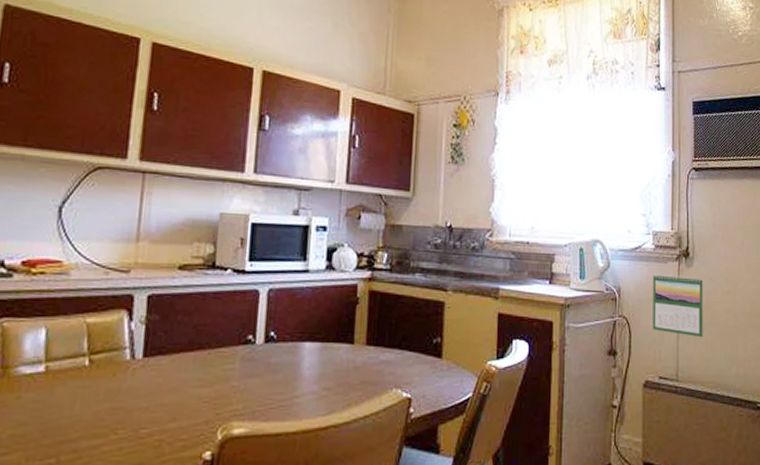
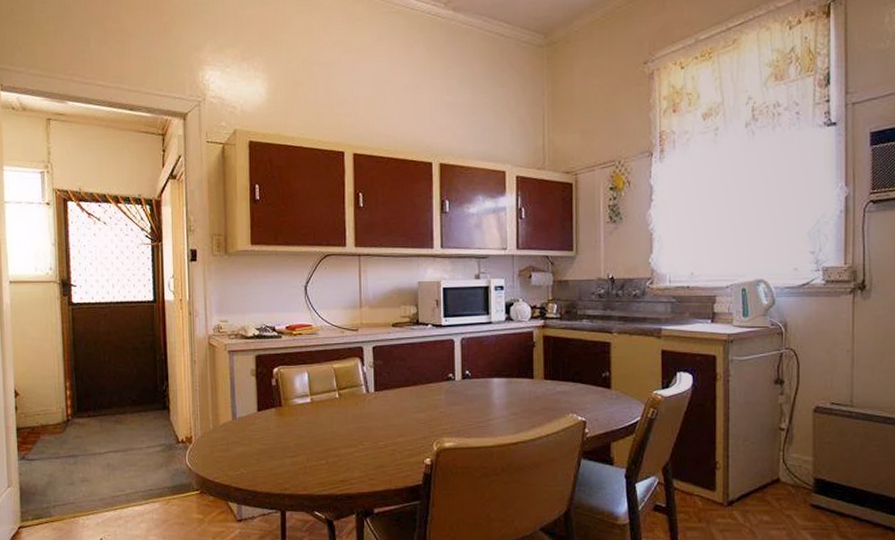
calendar: present [653,273,703,338] -> none [823,307,883,366]

